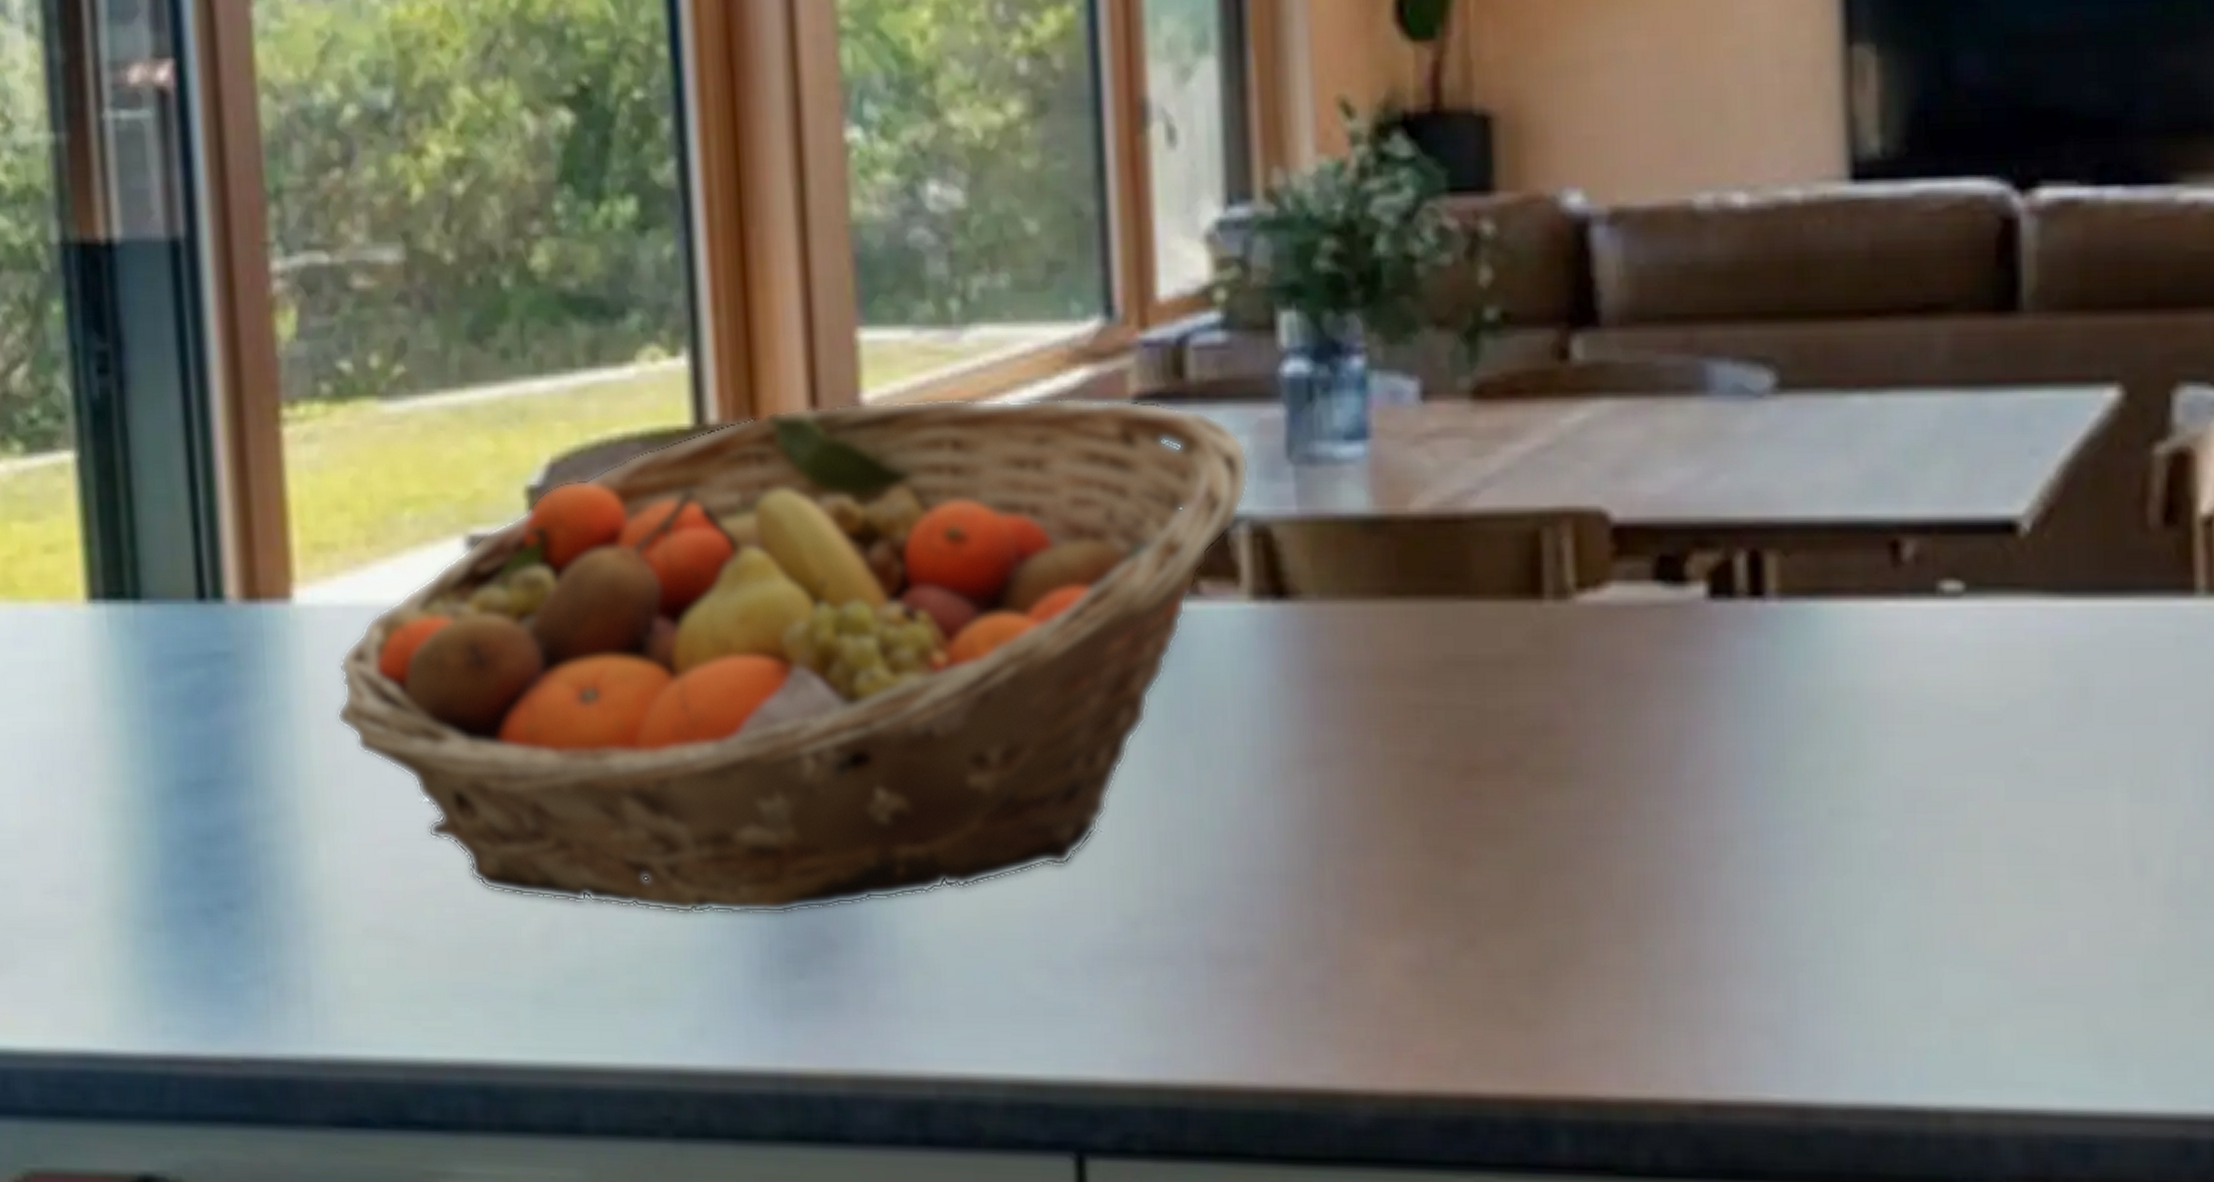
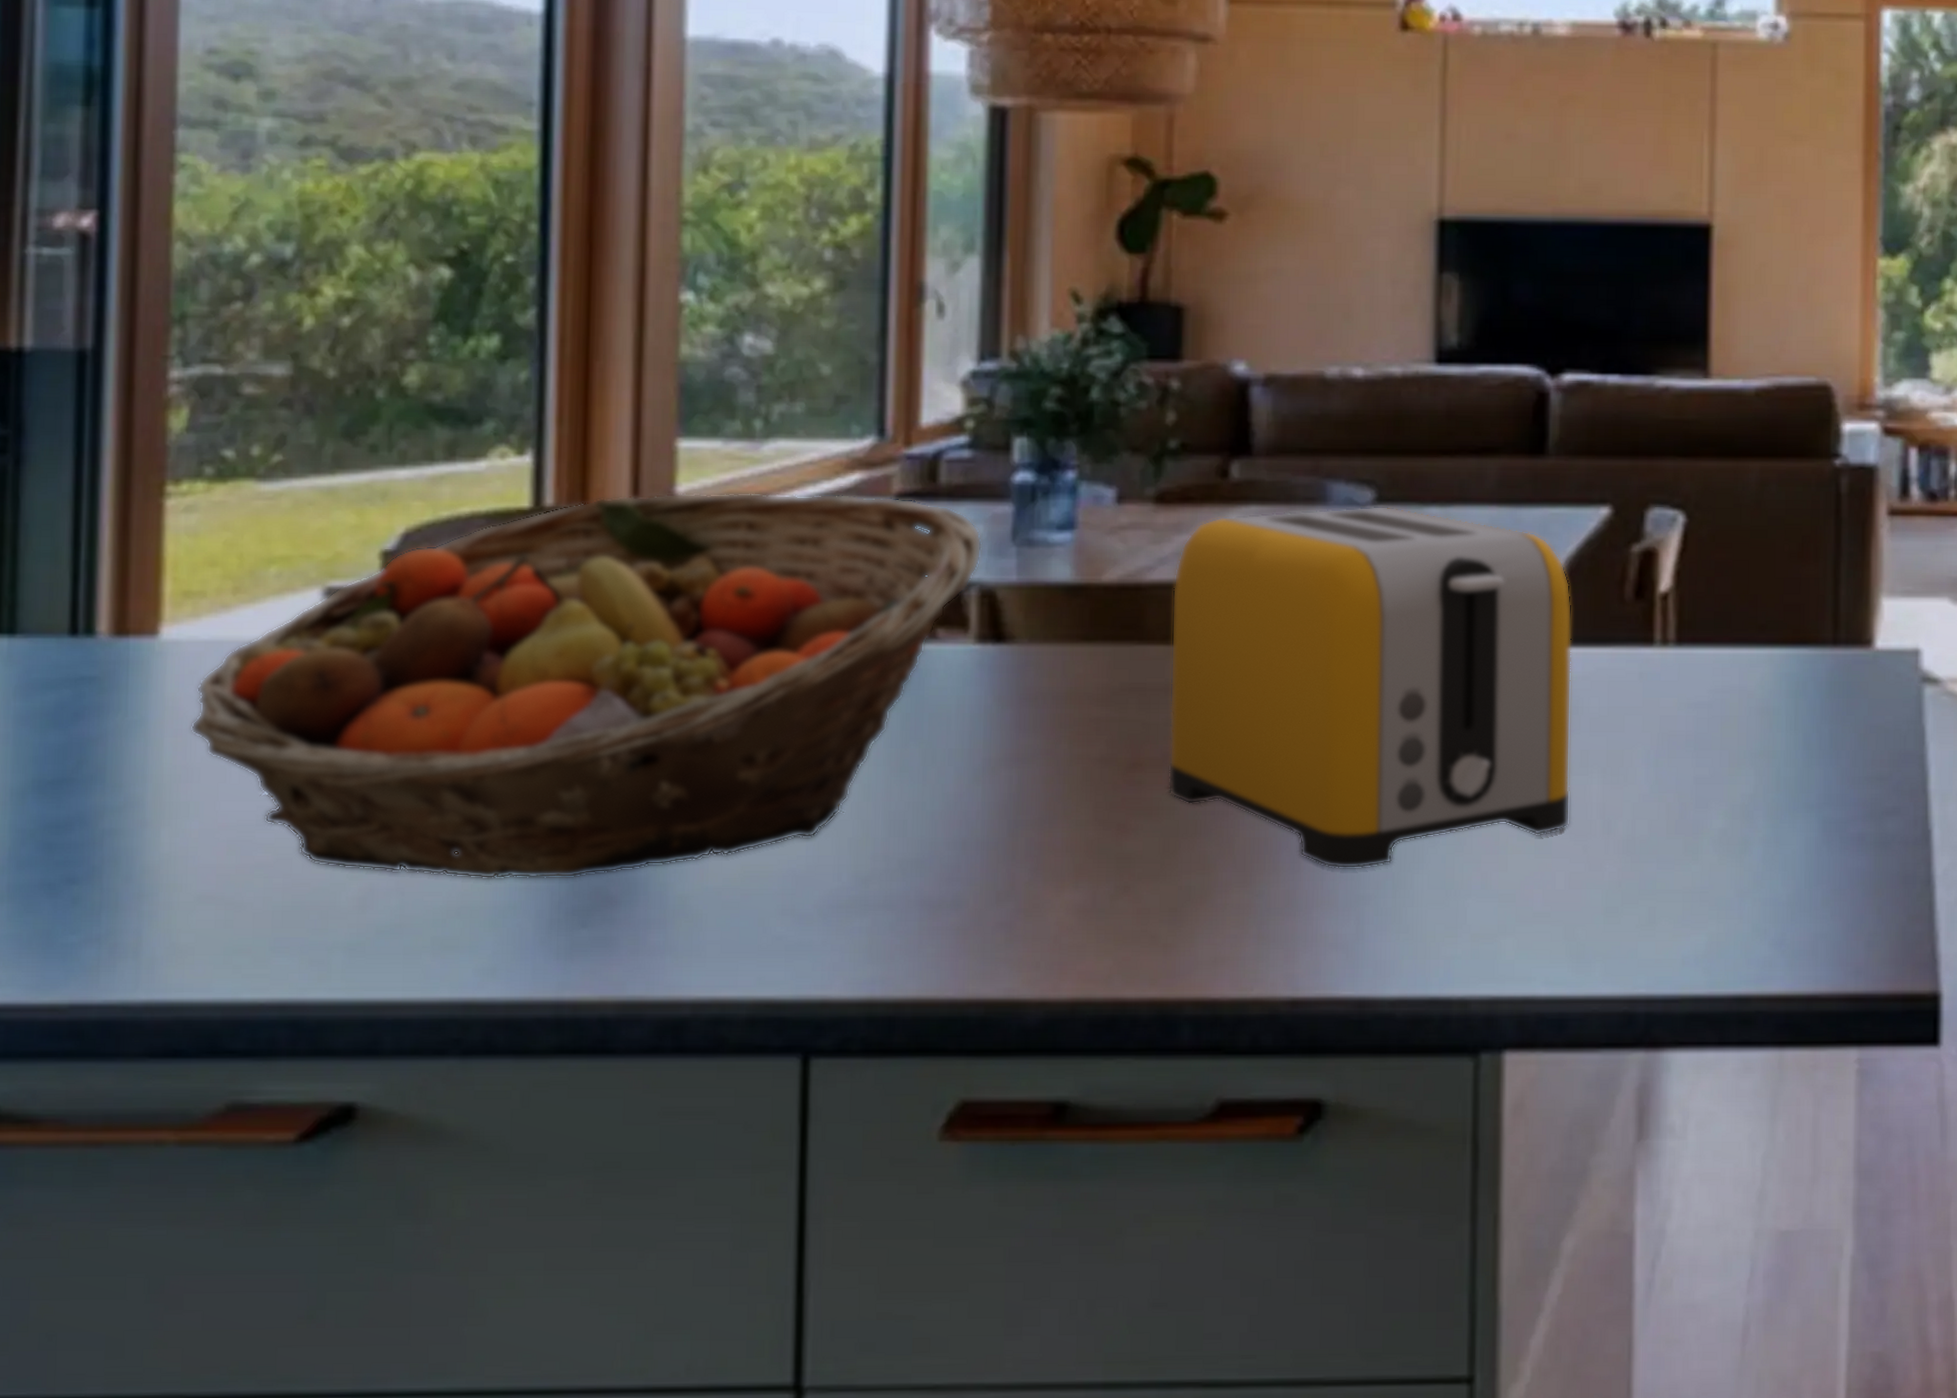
toaster: none [1504,394,2084,921] -> present [1168,506,1572,869]

